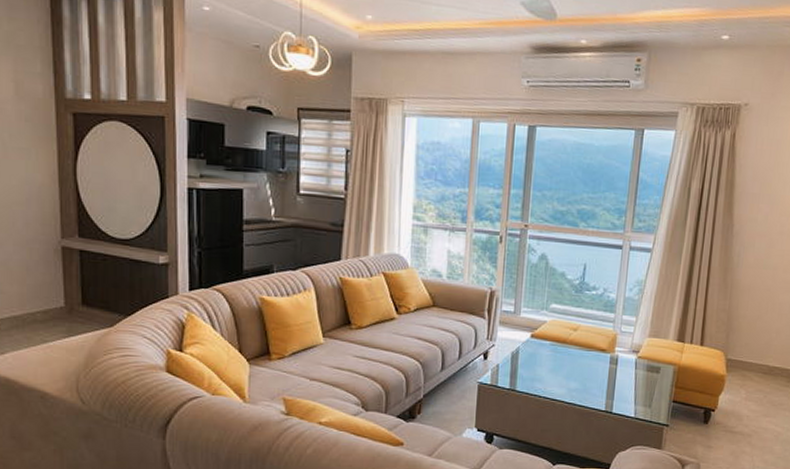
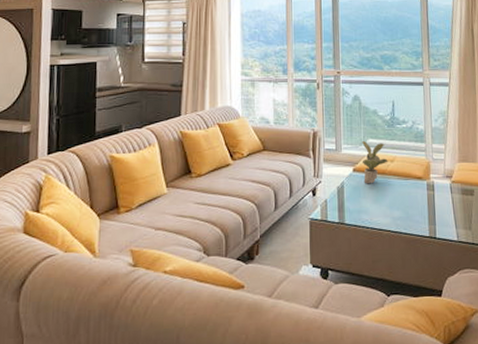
potted plant: none [541,306,571,352] -> present [362,141,388,184]

